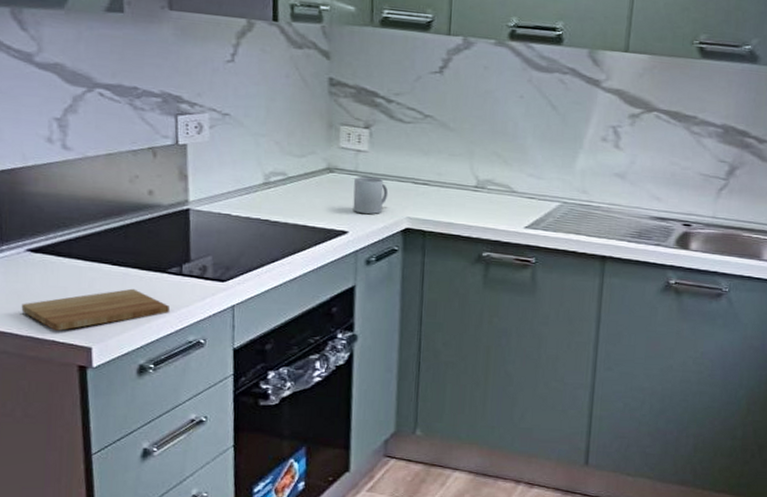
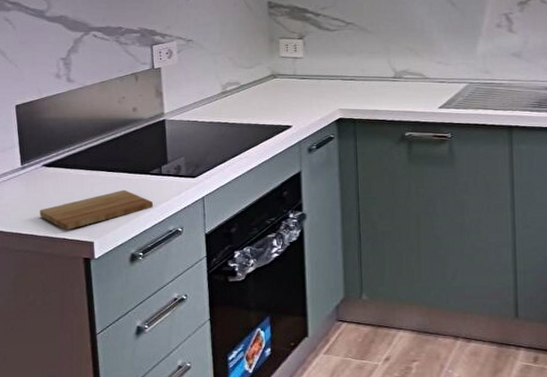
mug: present [353,176,389,215] -> none [294,78,322,110]

